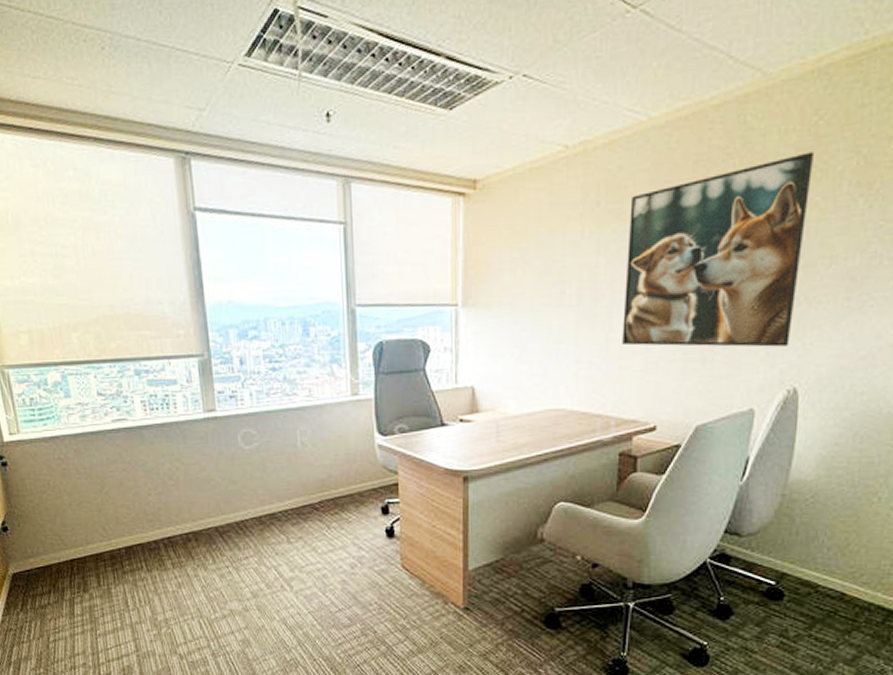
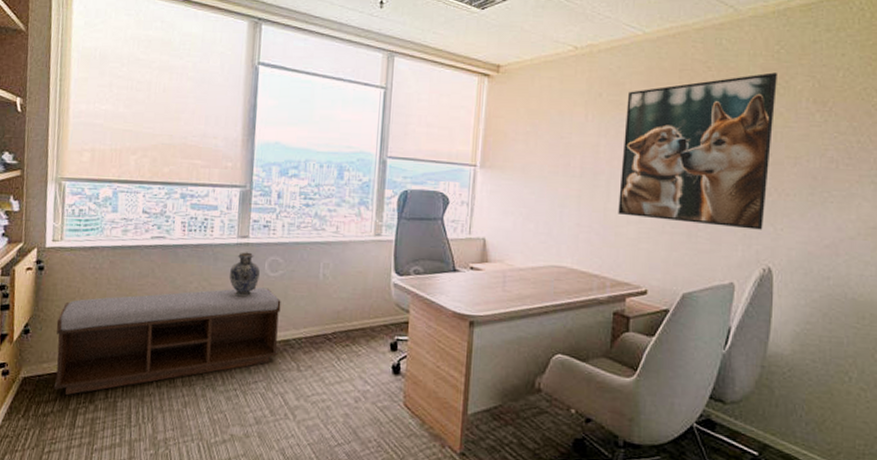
bench: none [33,462,266,586] -> present [53,287,281,395]
decorative vase: none [202,426,234,474] -> present [230,252,260,297]

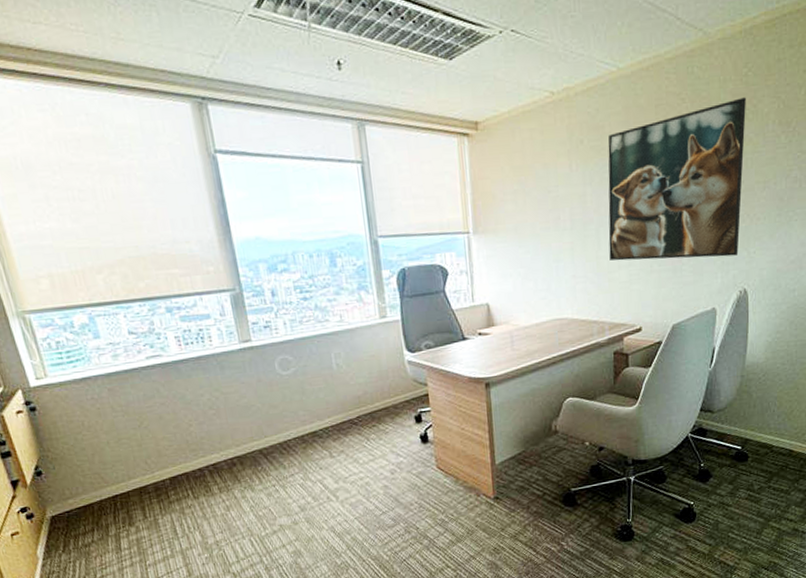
bench: present [53,287,281,395] -> none [68,387,309,523]
decorative vase: present [230,252,260,297] -> none [240,355,272,401]

